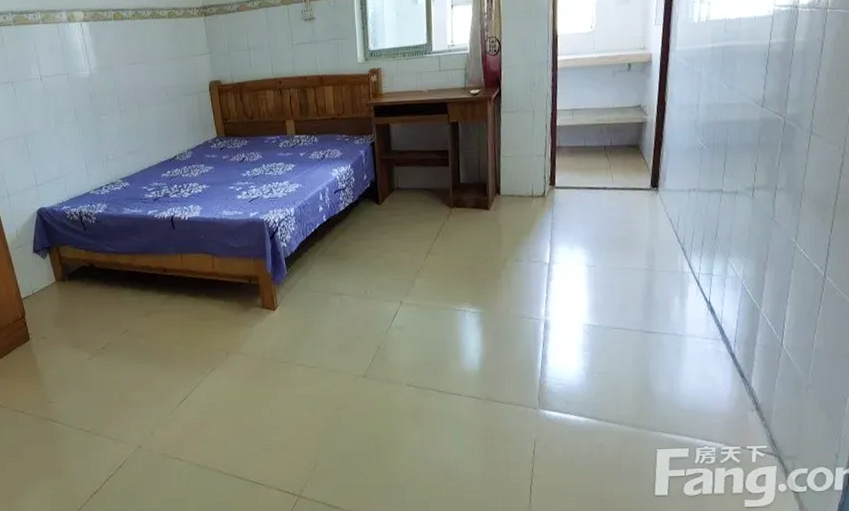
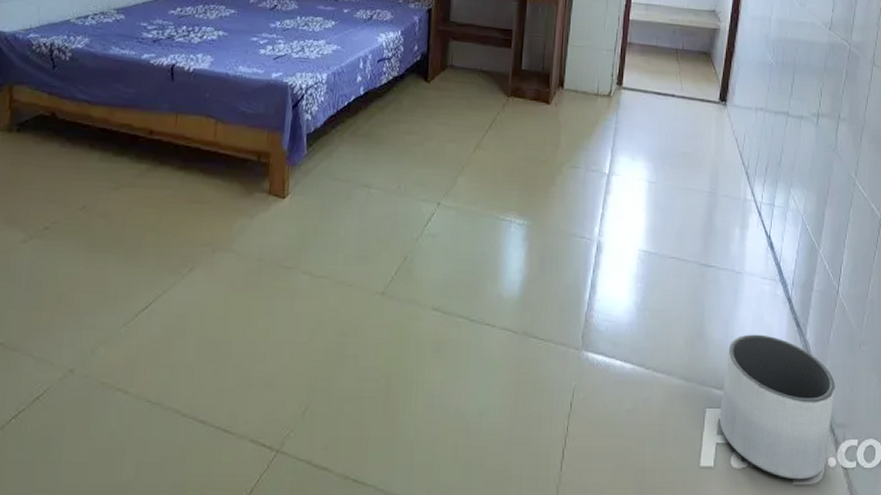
planter: none [671,386,783,503] -> present [720,334,835,480]

